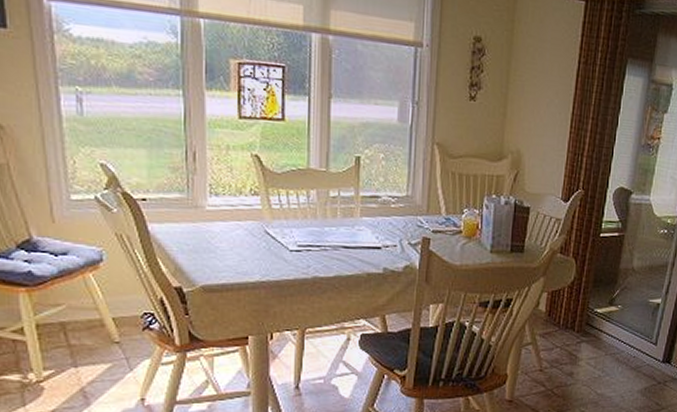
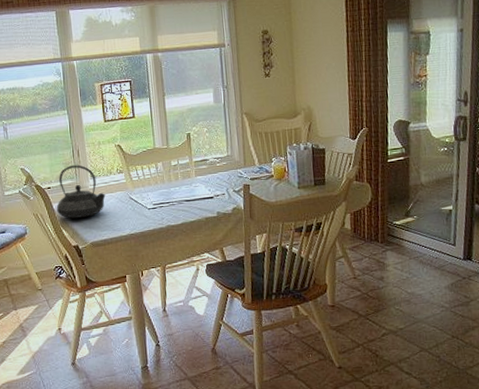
teapot: none [152,172,230,250] -> present [56,165,106,219]

